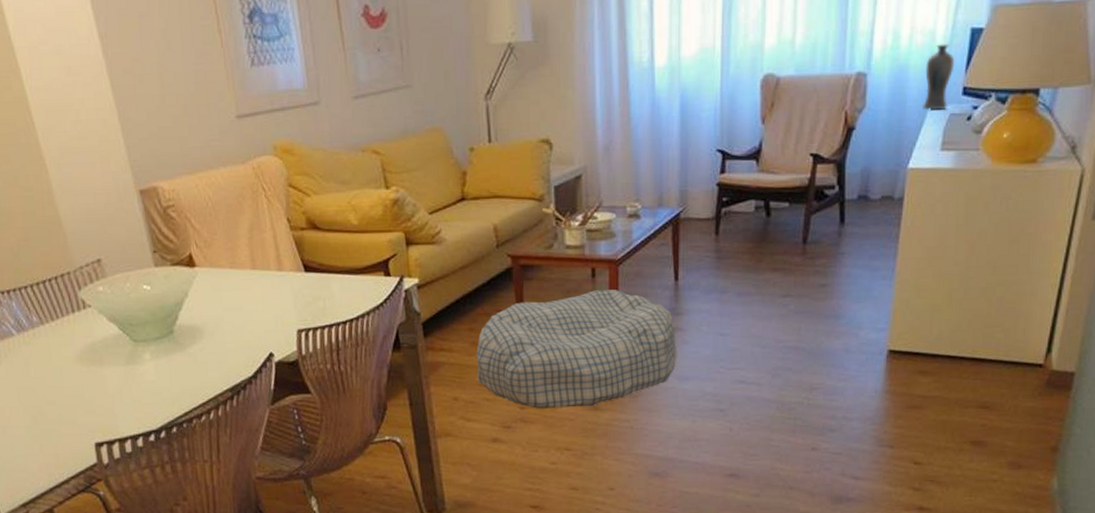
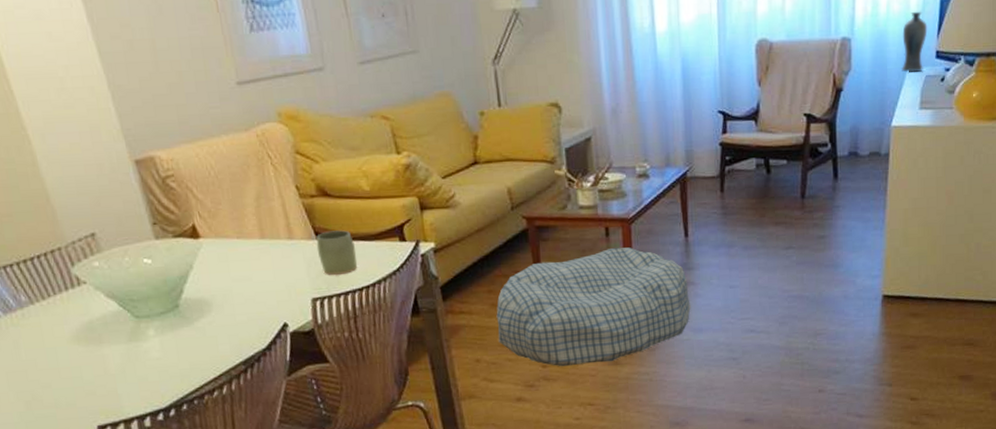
mug: none [304,263,343,307] -> present [316,230,358,275]

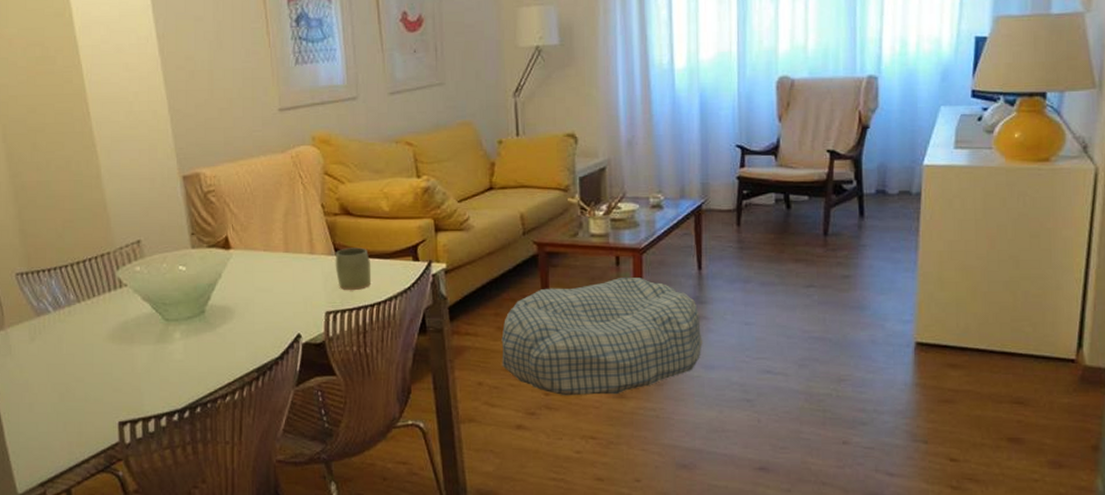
vase: present [902,11,928,73] -> none [934,50,962,111]

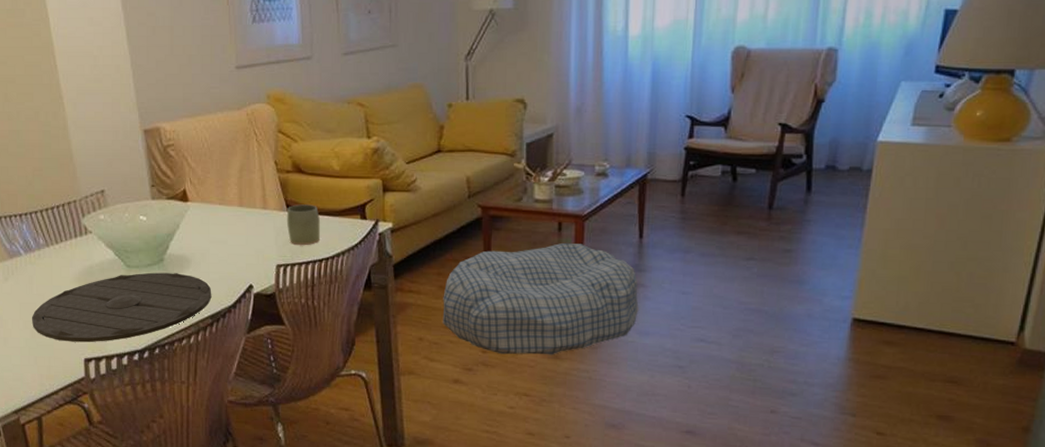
placemat: none [60,325,257,404] -> present [31,272,212,343]

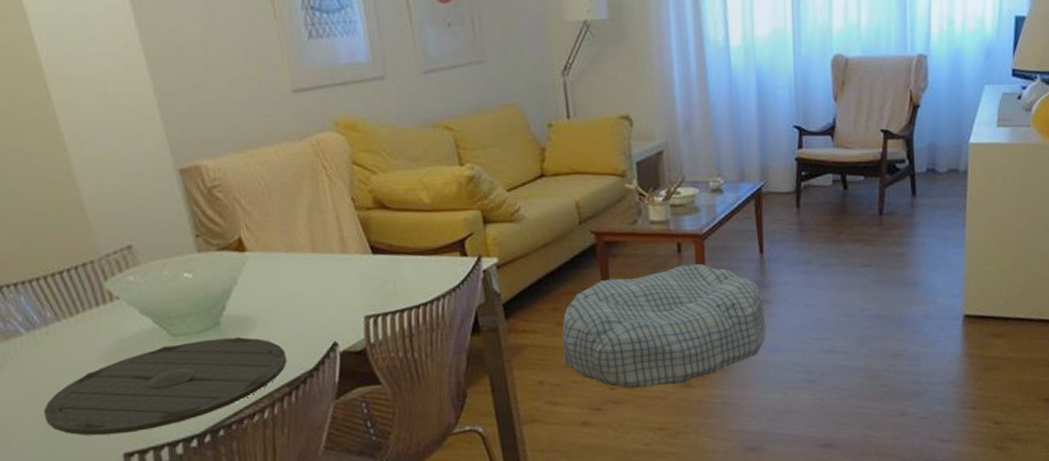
mug: present [286,204,321,245] -> none [371,244,415,291]

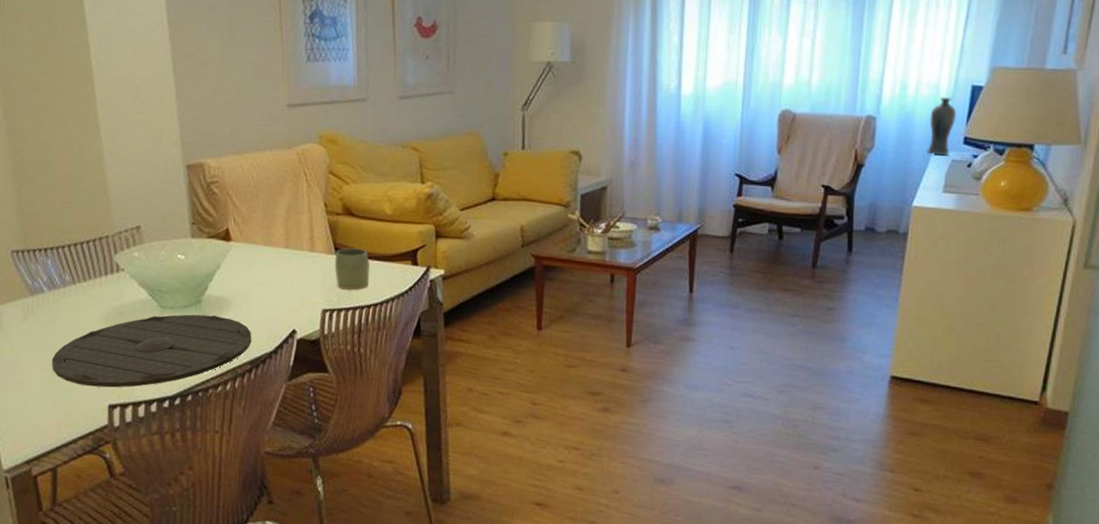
mug: none [371,244,415,291] -> present [334,248,370,290]
dog bed: present [561,264,766,389] -> none [492,295,688,408]
vase: none [978,29,1004,90] -> present [927,97,957,156]

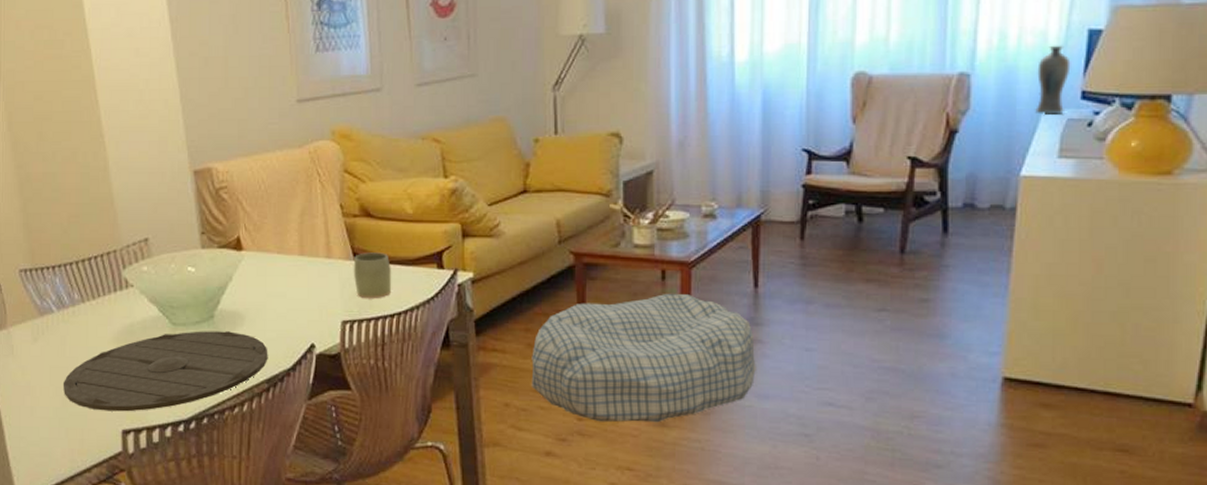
dog bed: none [492,295,688,408] -> present [531,294,756,423]

